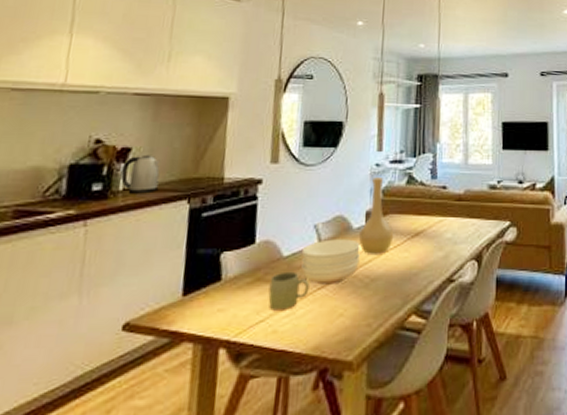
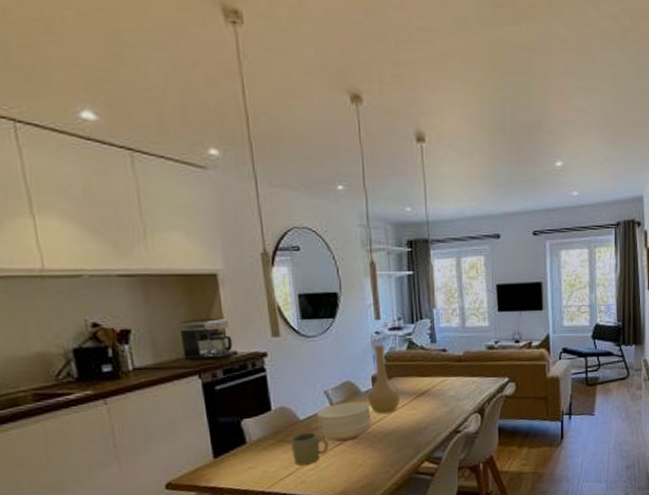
kettle: present [121,154,160,194] -> none [126,335,167,373]
coffee maker: none [177,140,234,185] -> present [178,318,239,361]

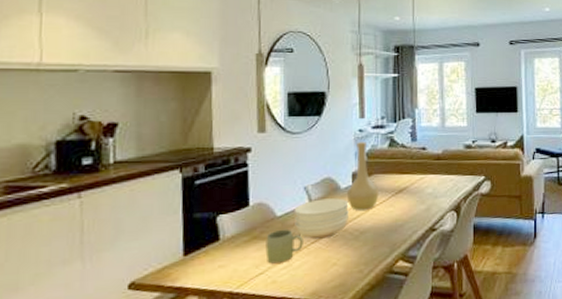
coffee maker: present [178,318,239,361] -> none [167,113,223,155]

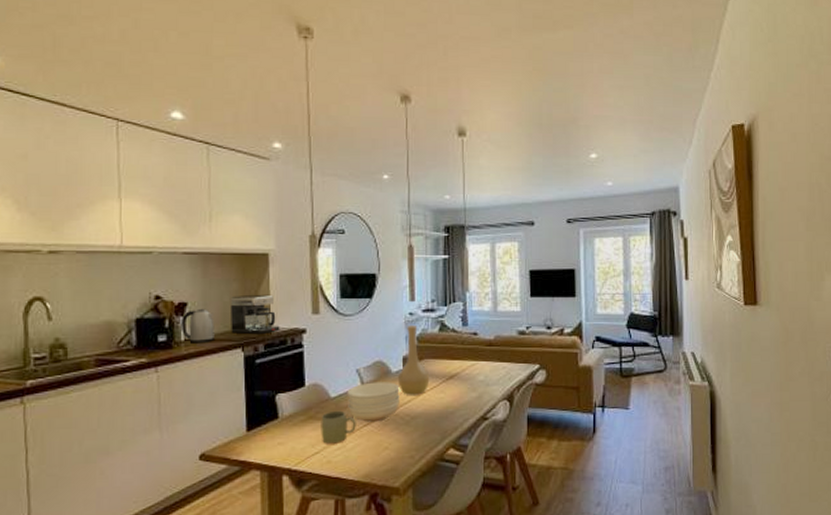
kettle: none [110,129,149,166] -> present [182,308,215,344]
coffee maker: none [167,113,223,155] -> present [230,294,280,335]

